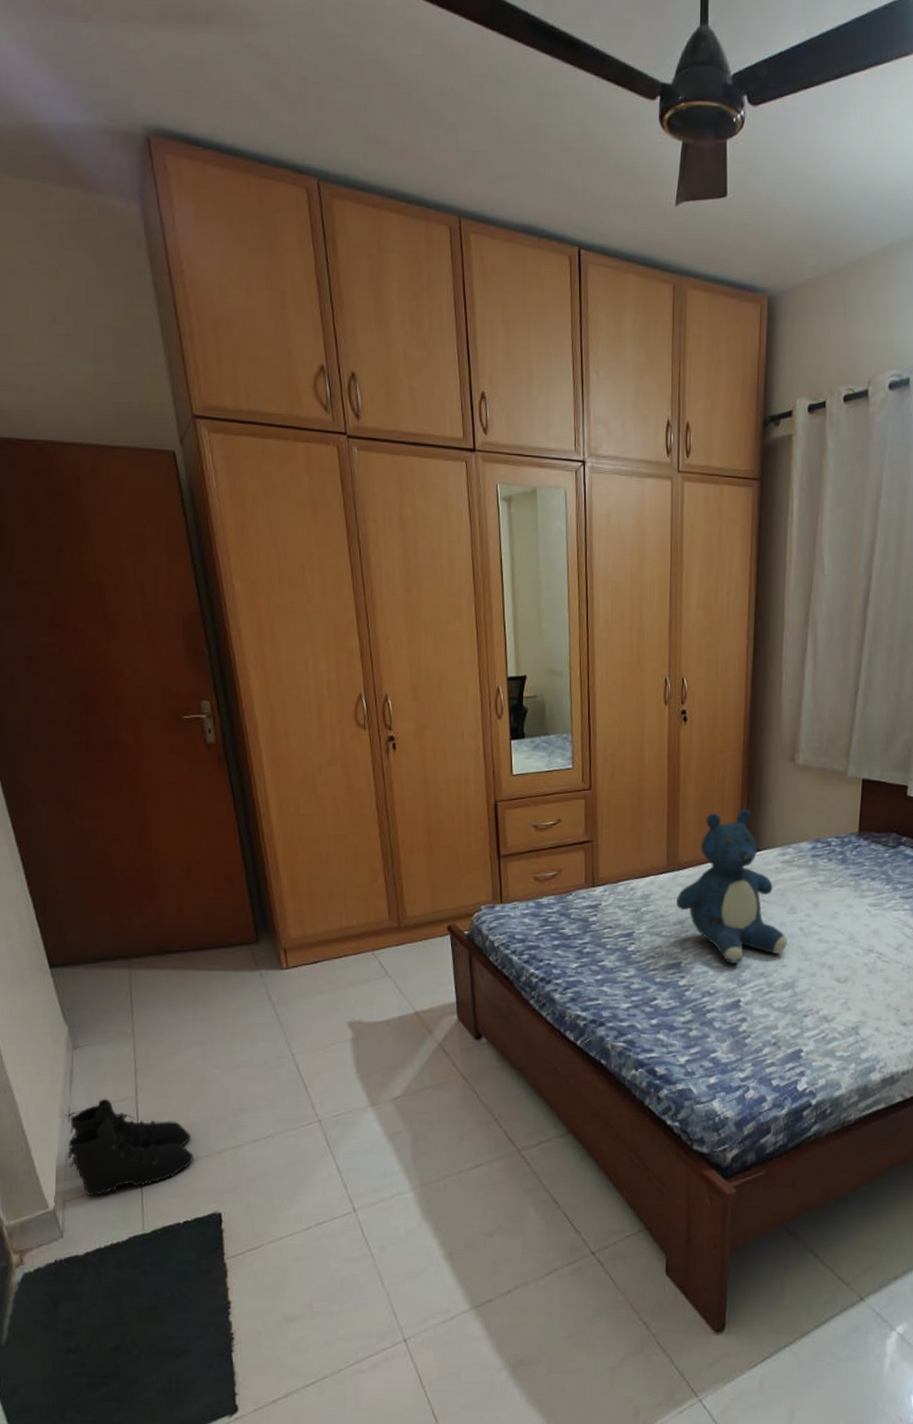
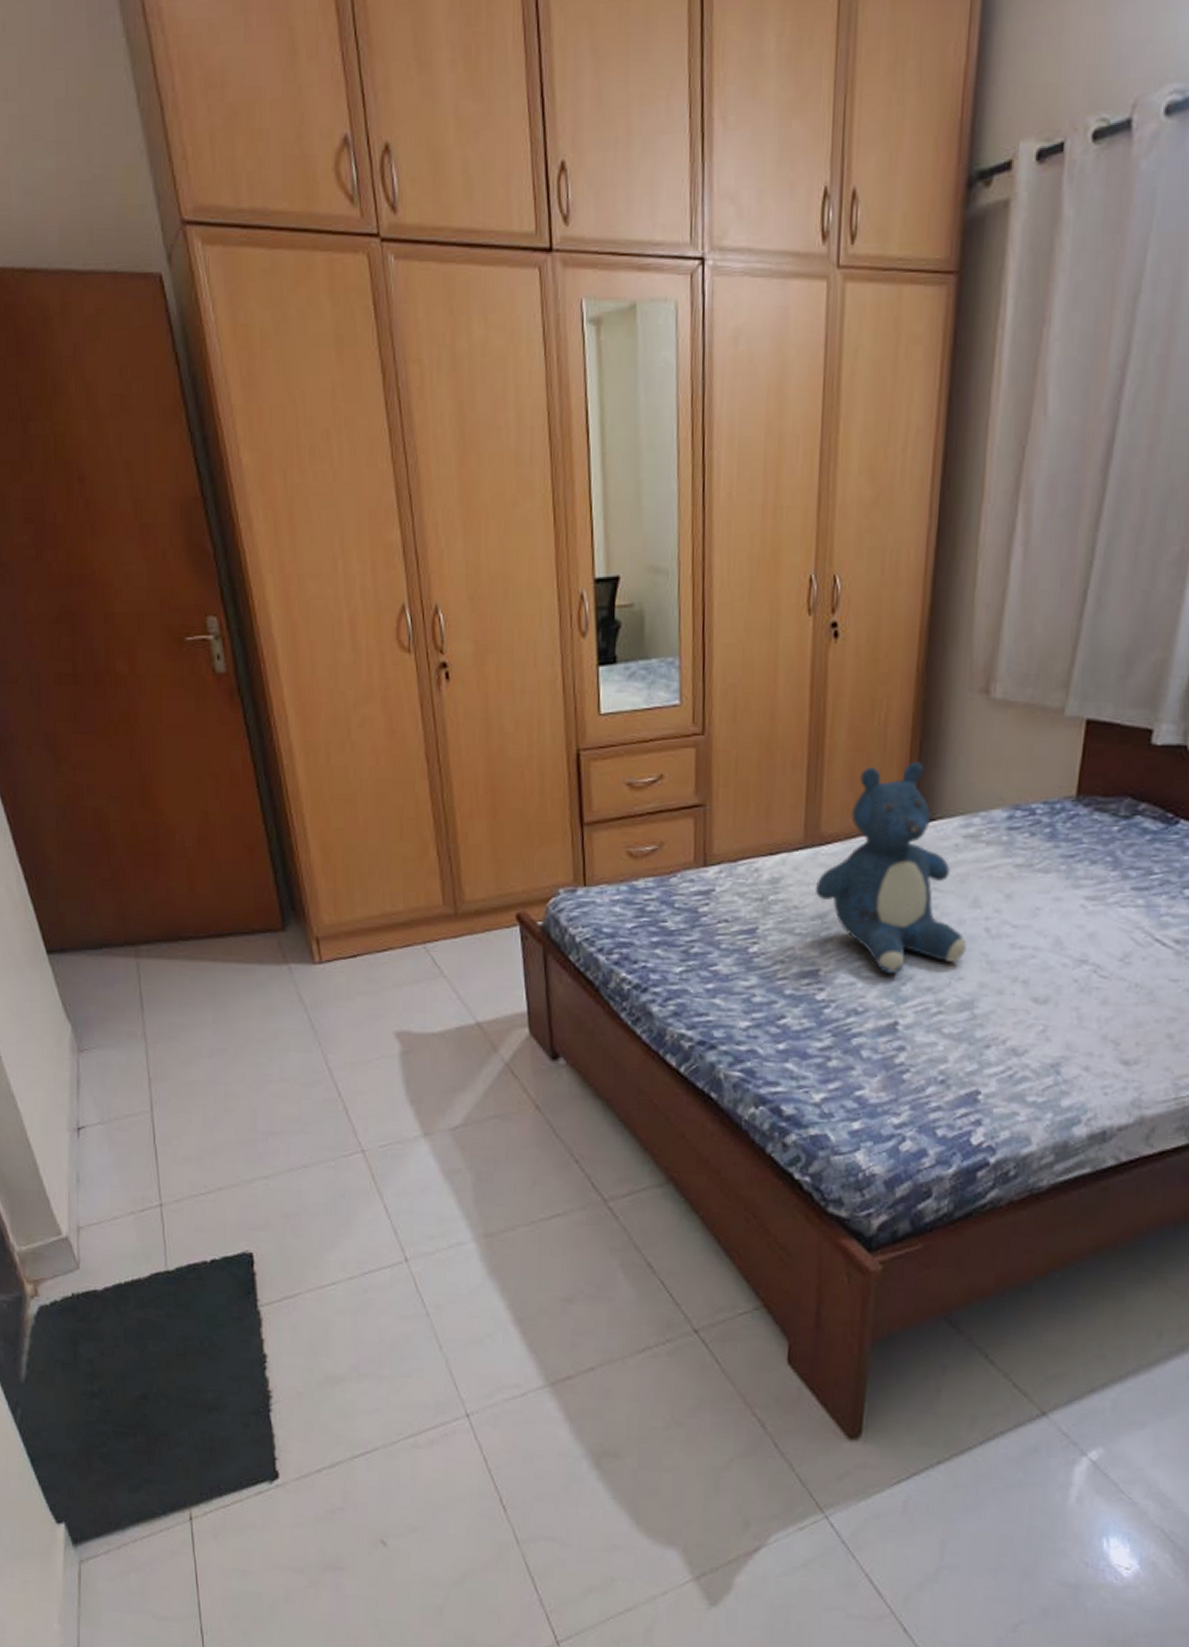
boots: present [67,1099,193,1196] -> none [78,1112,219,1224]

